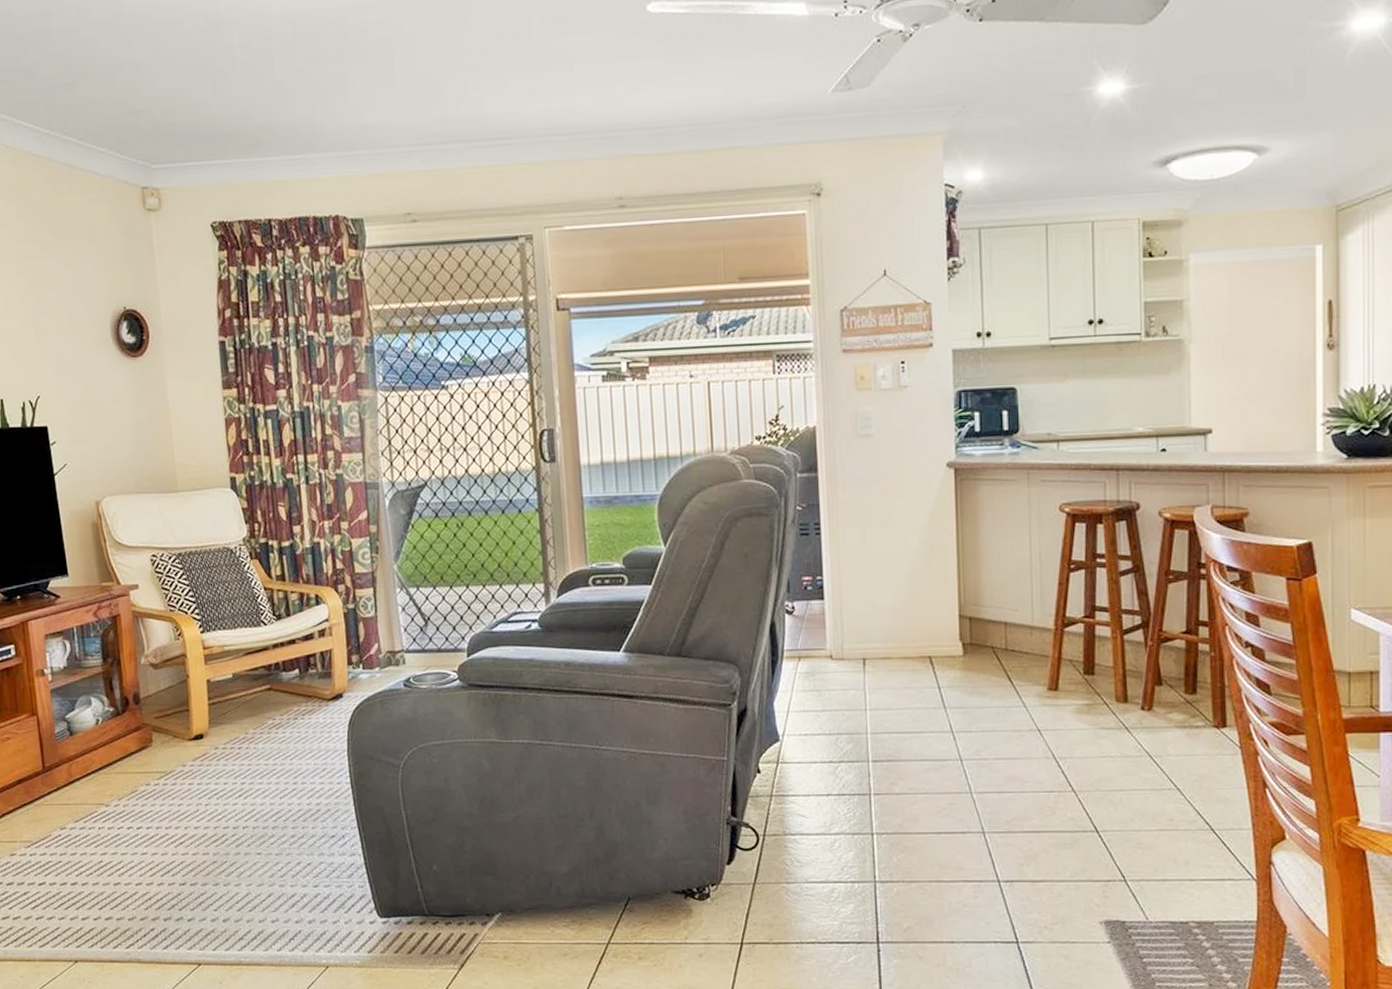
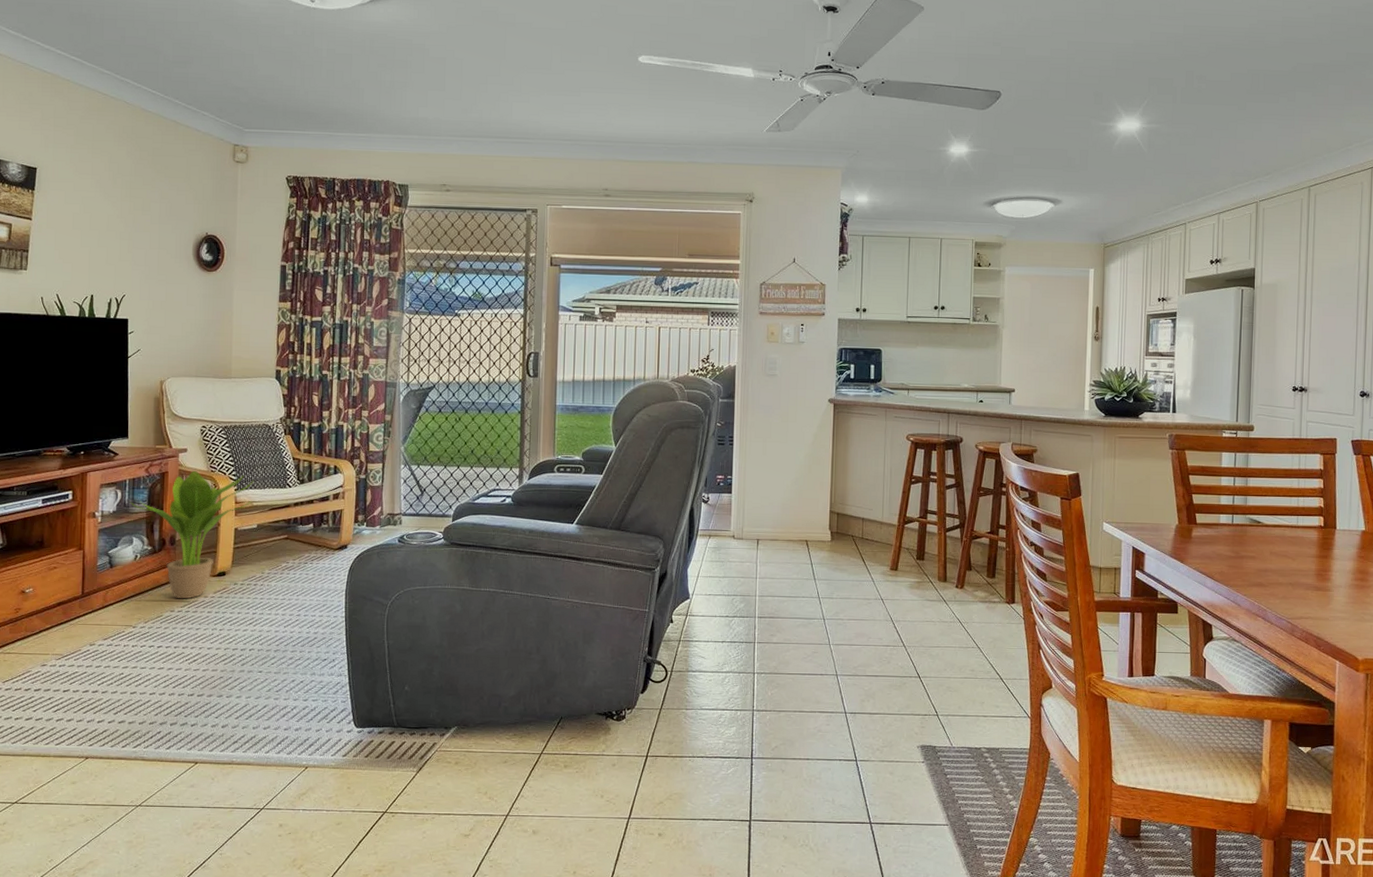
potted plant: none [81,610,222,770] -> present [129,470,254,599]

